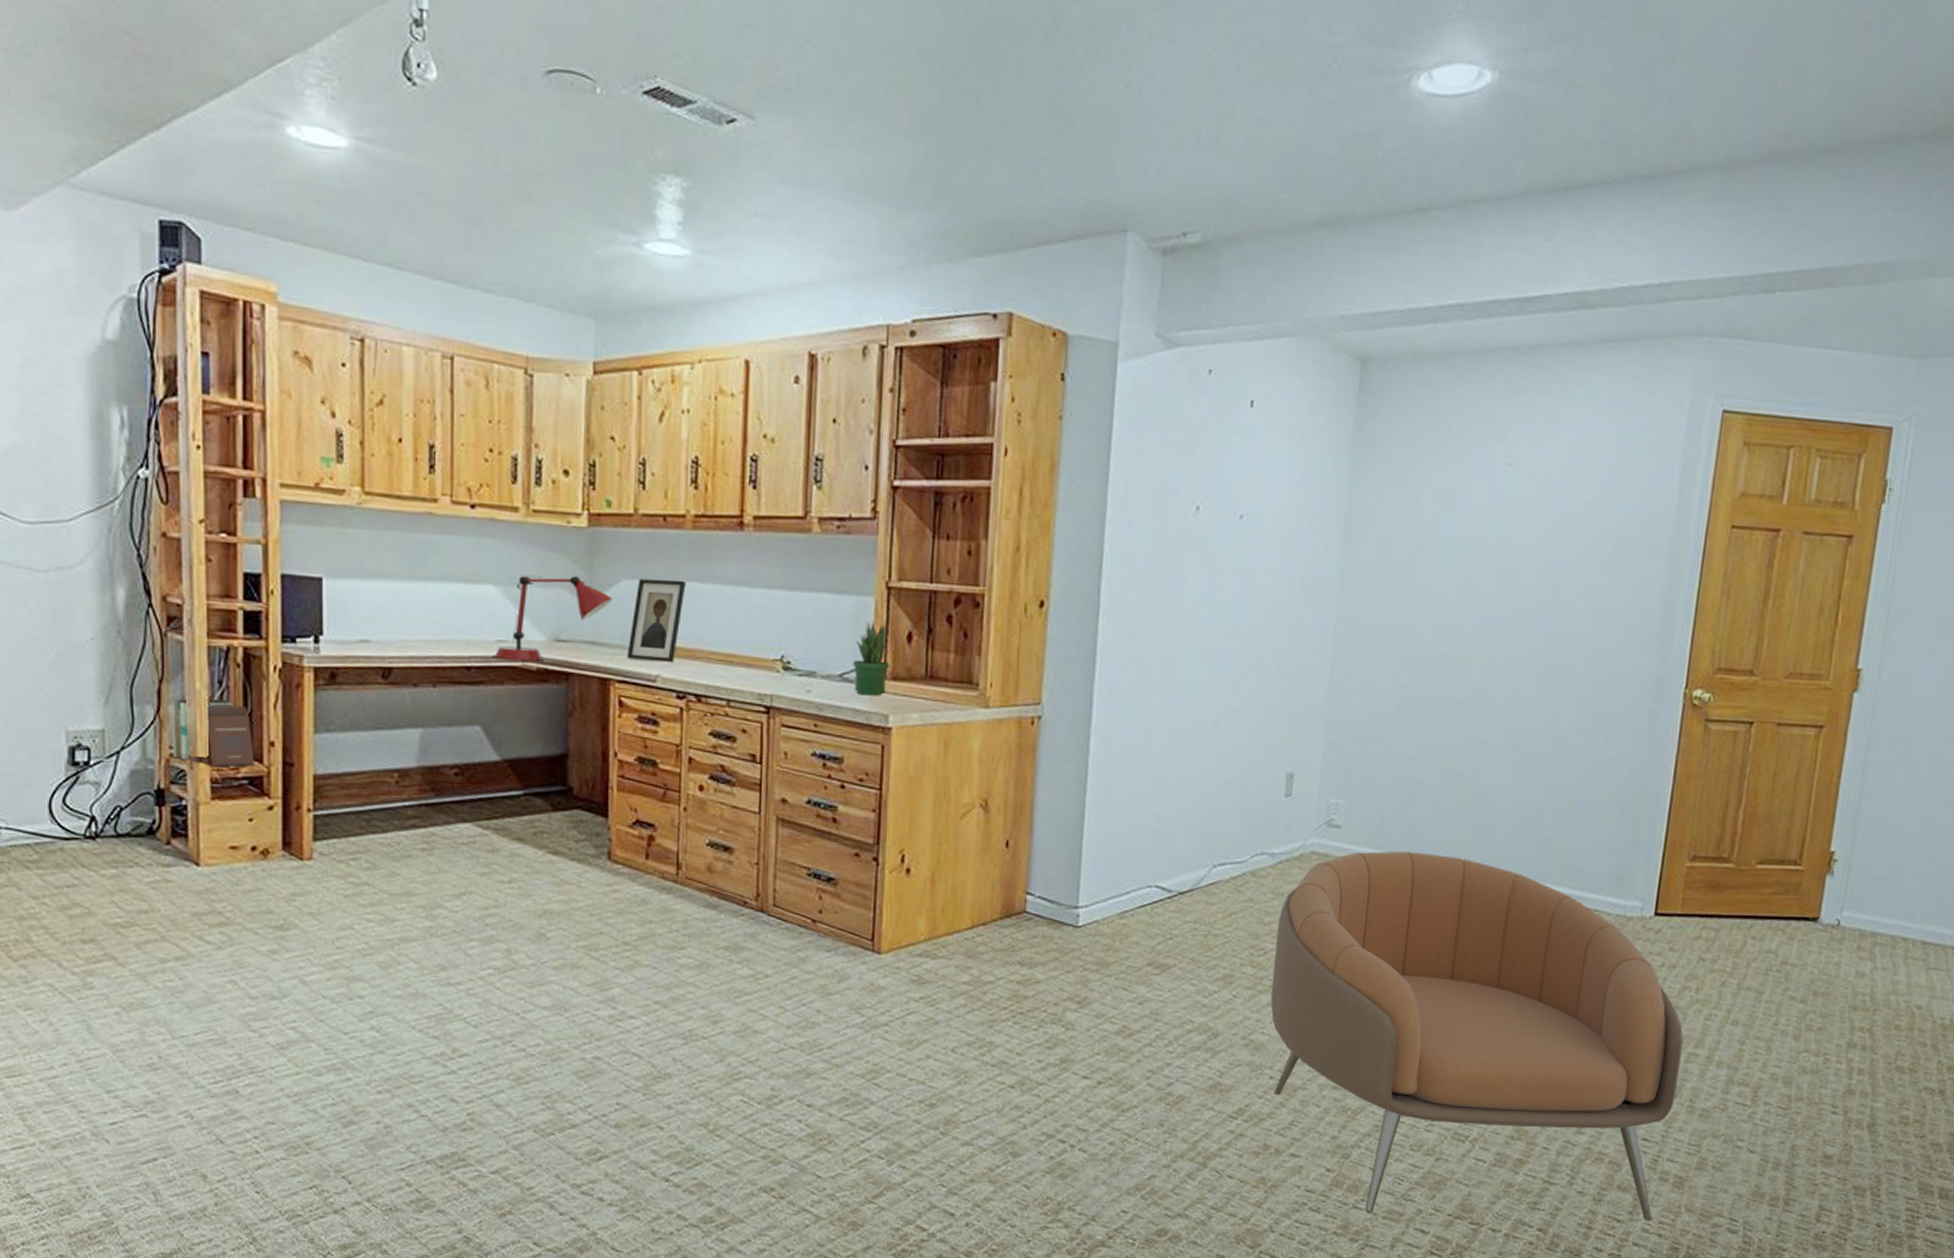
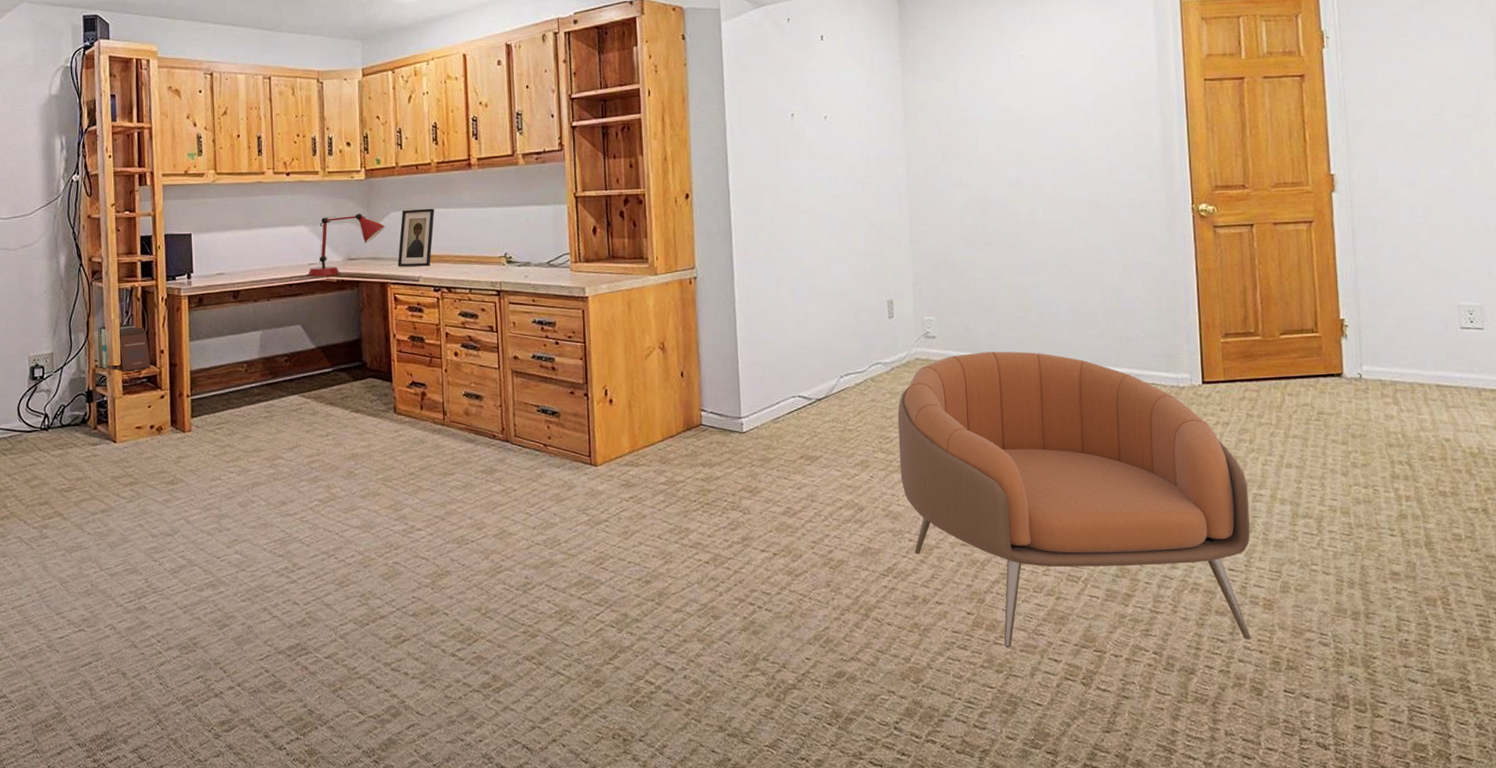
planter: present [852,621,890,697] -> none [556,222,582,276]

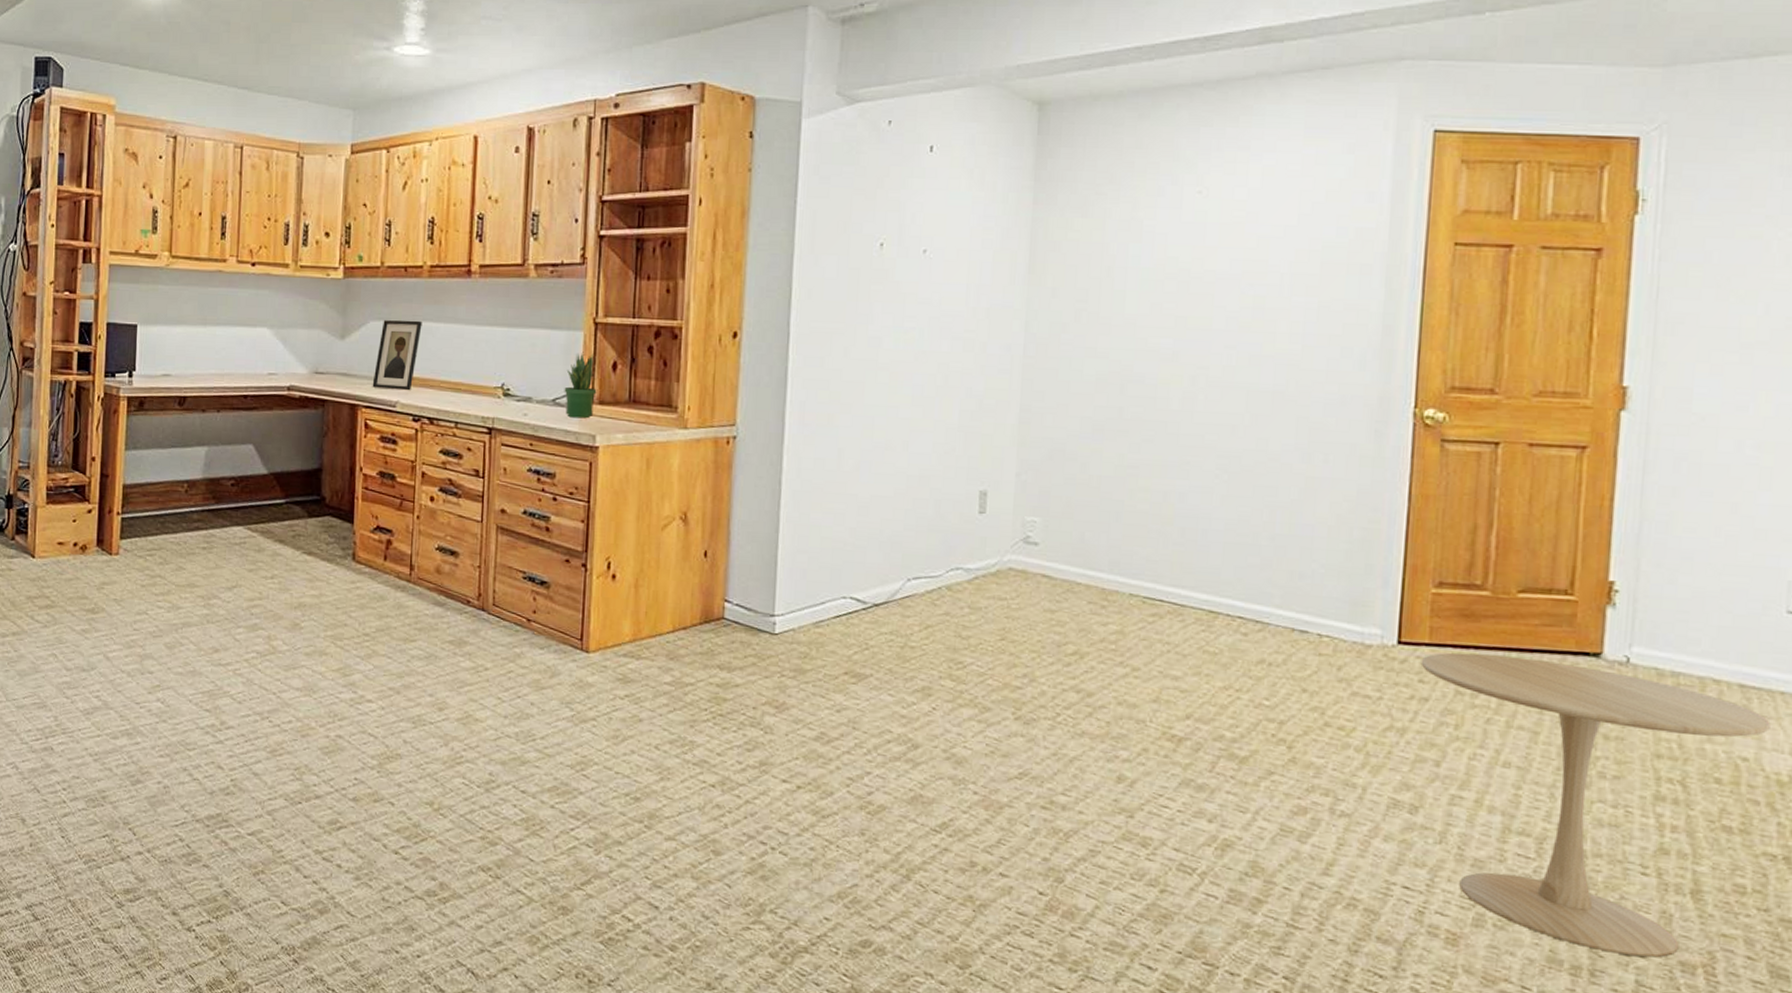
books: present [96,324,151,372] -> none [20,422,80,478]
desk lamp: present [306,213,386,277] -> none [264,318,363,391]
planter: none [556,222,582,276] -> present [564,353,597,419]
armchair: present [897,351,1251,647] -> none [971,569,1445,981]
side table: none [1220,383,1461,598] -> present [1420,652,1771,958]

